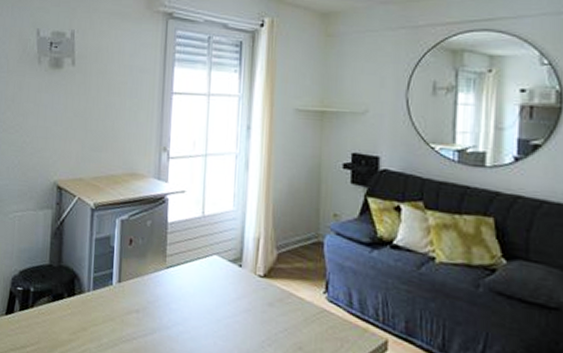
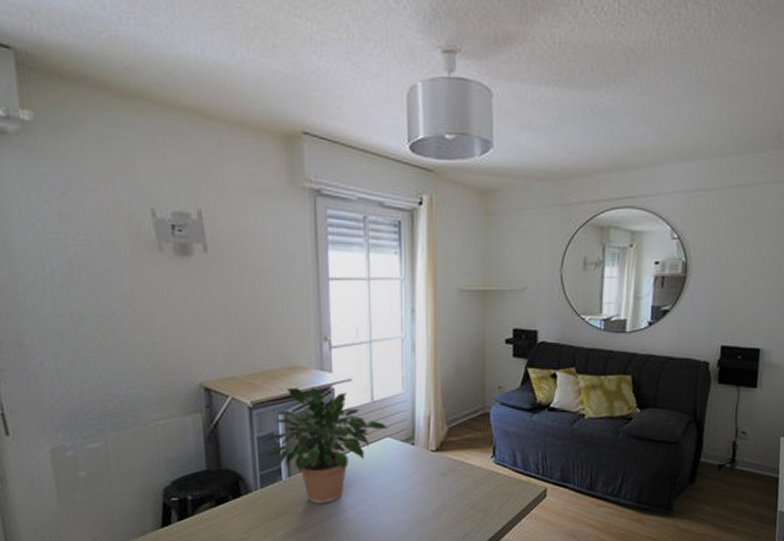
potted plant: none [97,194,216,317] -> present [260,386,388,504]

